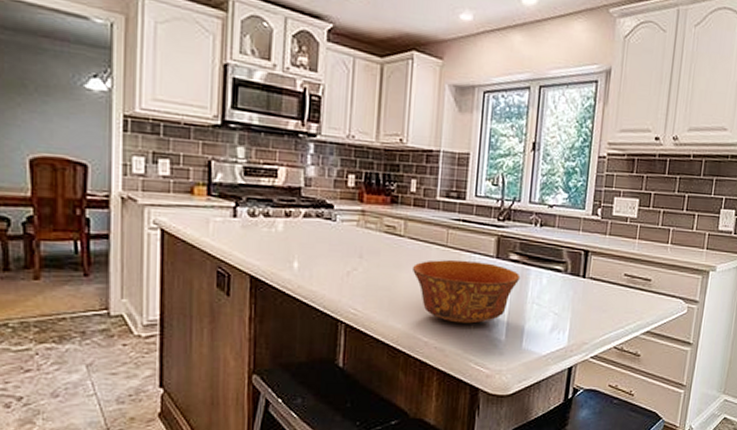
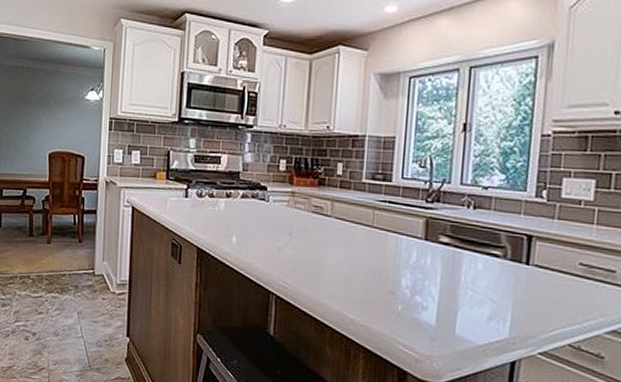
bowl: present [413,260,521,324] -> none [339,239,452,305]

